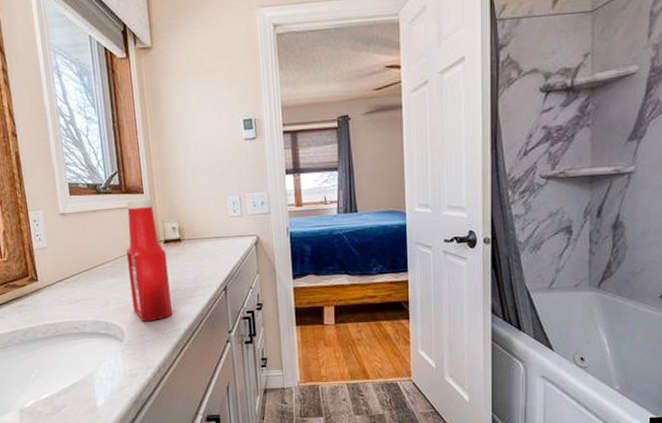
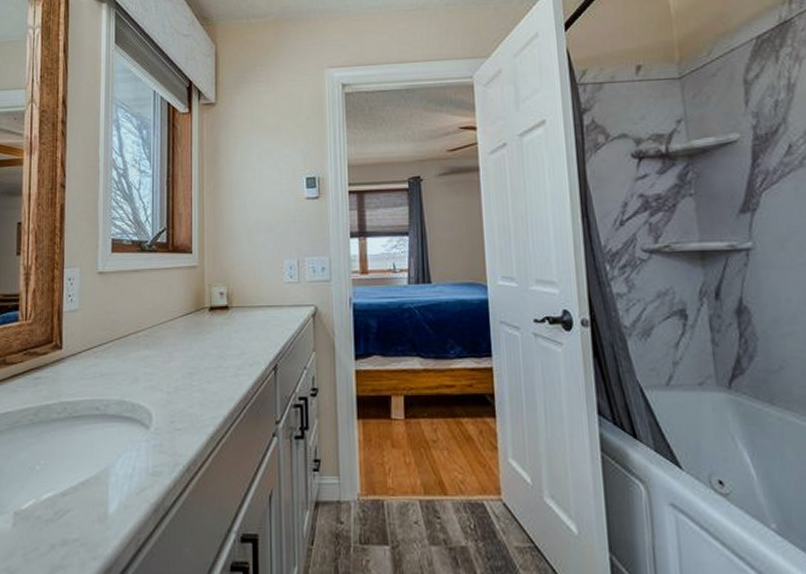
ketchup bottle: present [126,199,172,322] -> none [165,260,211,405]

